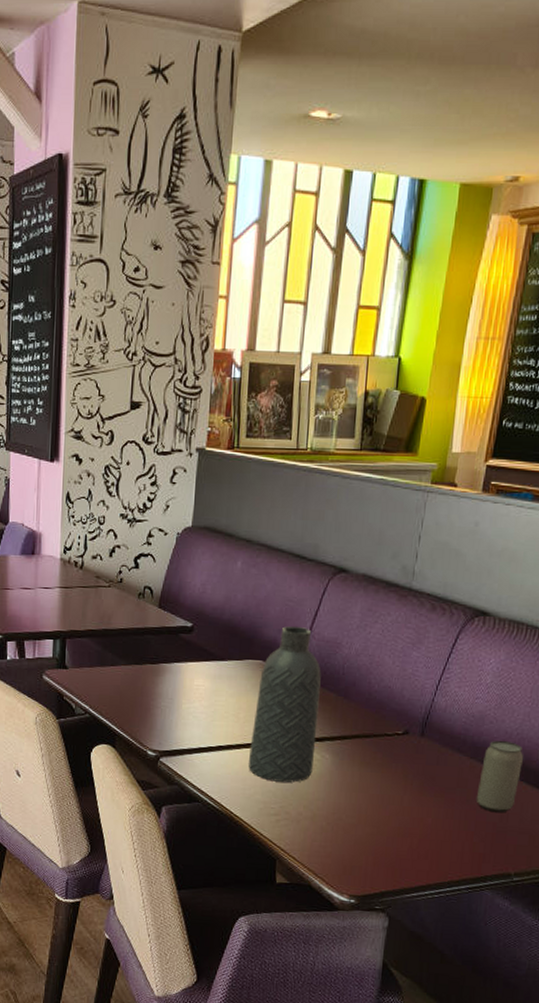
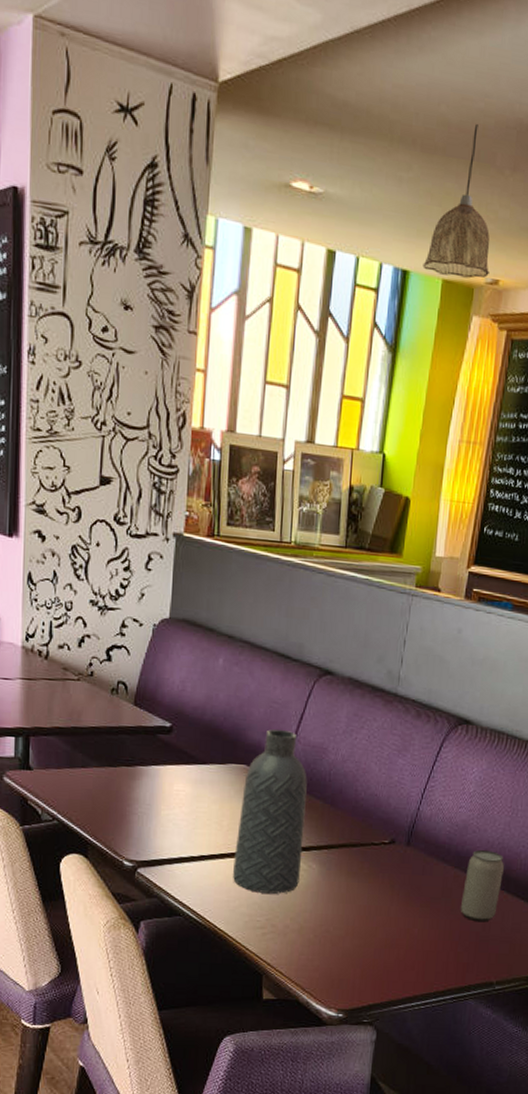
pendant lamp: none [440,29,510,179] -> present [422,124,490,279]

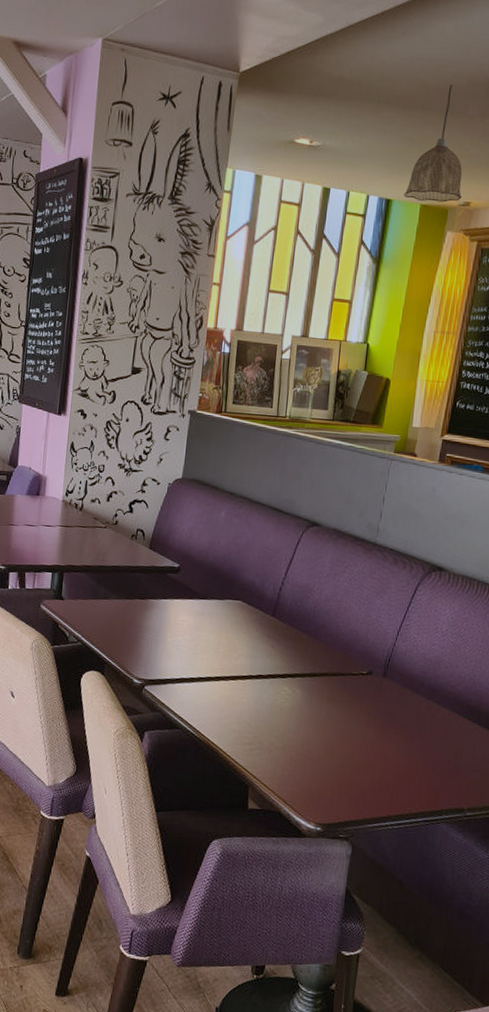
vase: present [233,729,307,894] -> none [226,571,294,715]
beverage can: present [460,849,505,923] -> none [432,683,476,752]

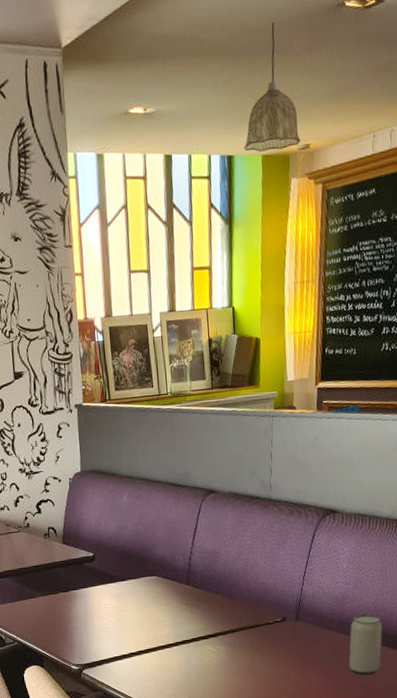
beverage can: none [432,683,476,752] -> present [348,614,383,675]

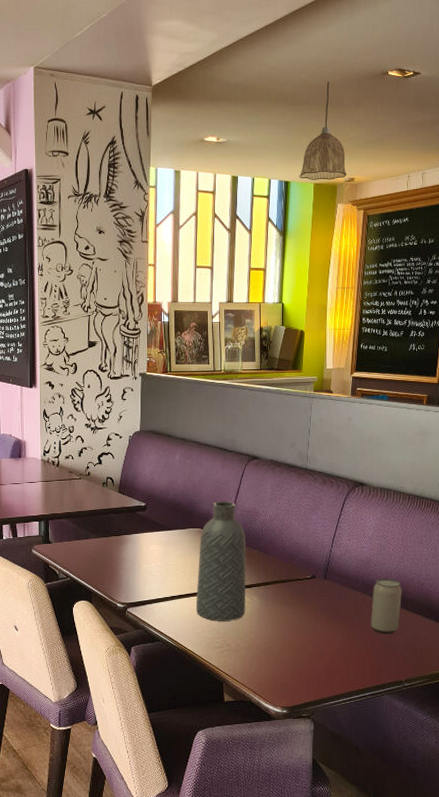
vase: none [156,543,211,676] -> present [196,502,246,621]

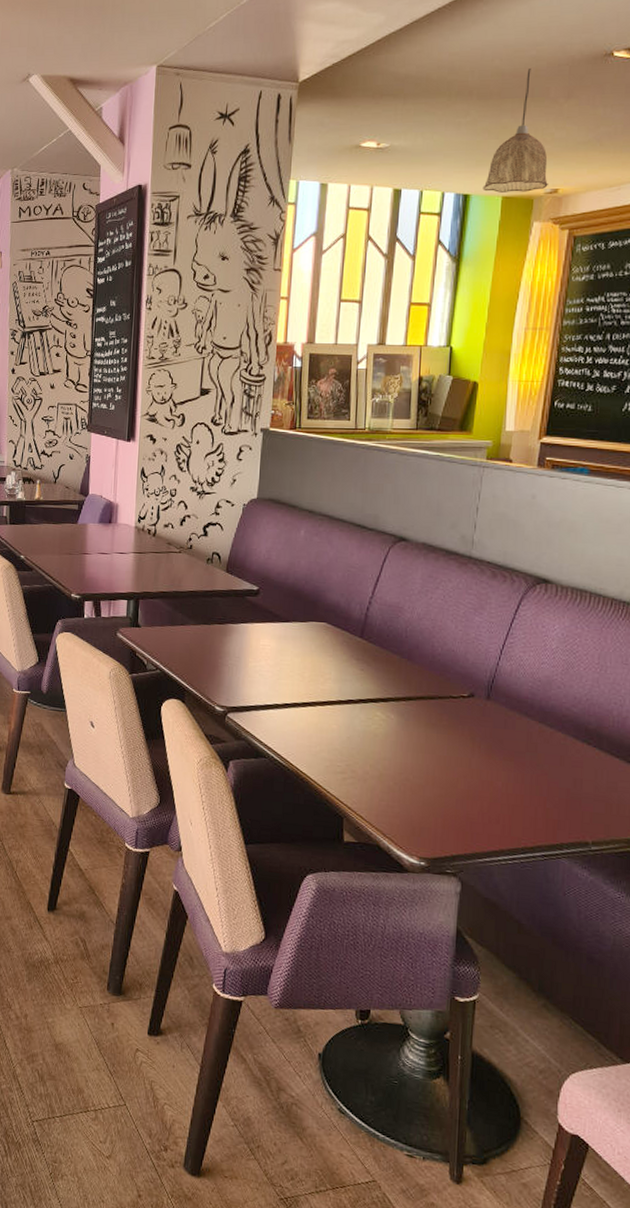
vase: present [196,502,246,621] -> none [314,591,384,742]
beverage can: present [370,578,403,634] -> none [547,705,595,779]

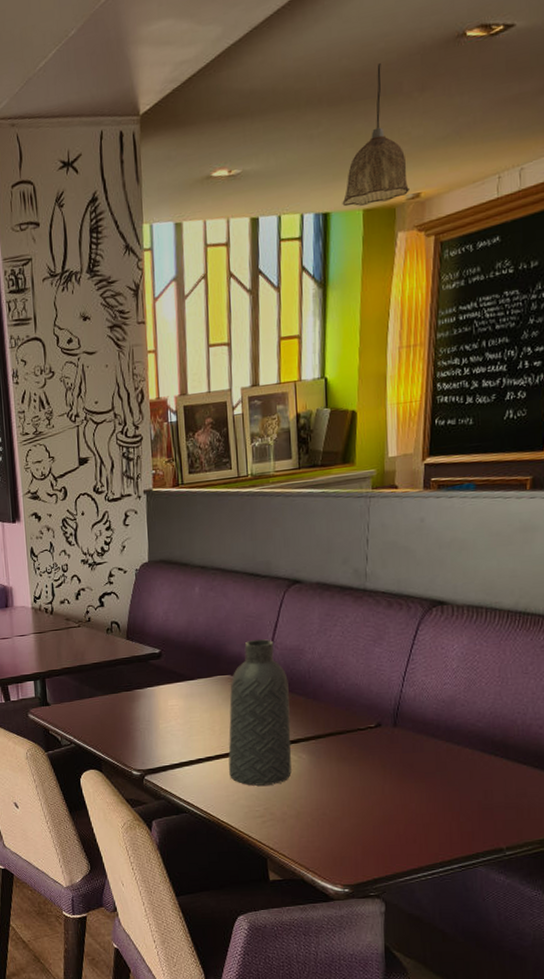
vase: none [314,591,384,742] -> present [228,639,292,786]

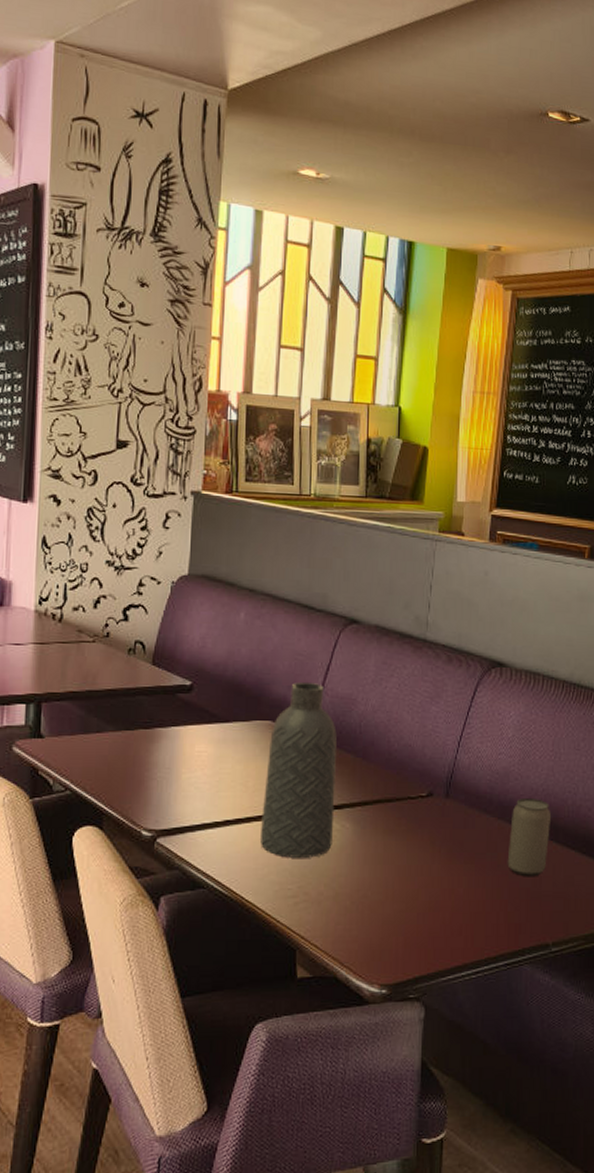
pendant lamp: present [342,63,409,207] -> none [427,116,491,246]
beverage can: none [457,721,501,791] -> present [507,797,552,877]

